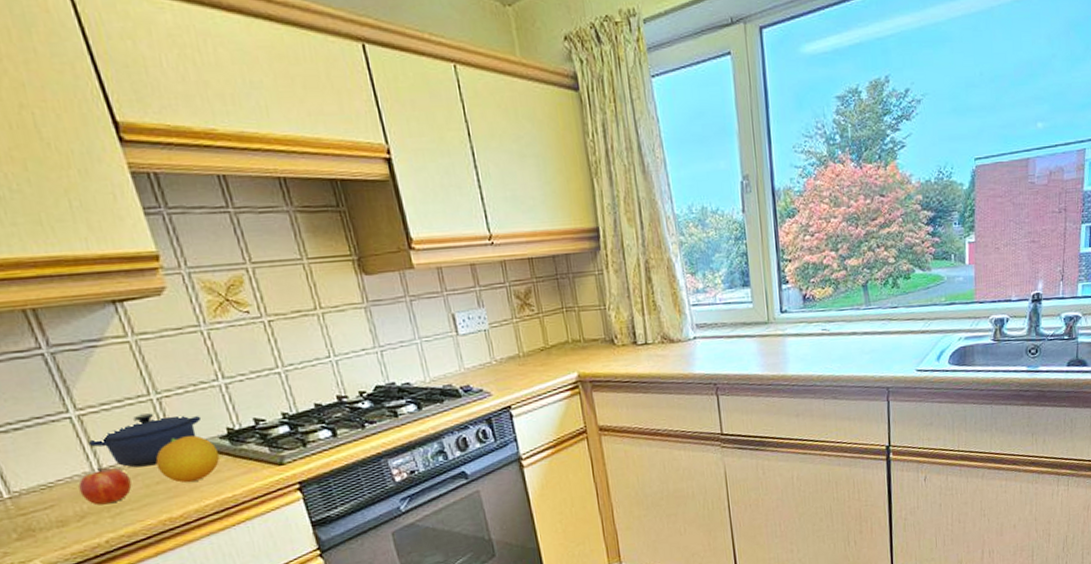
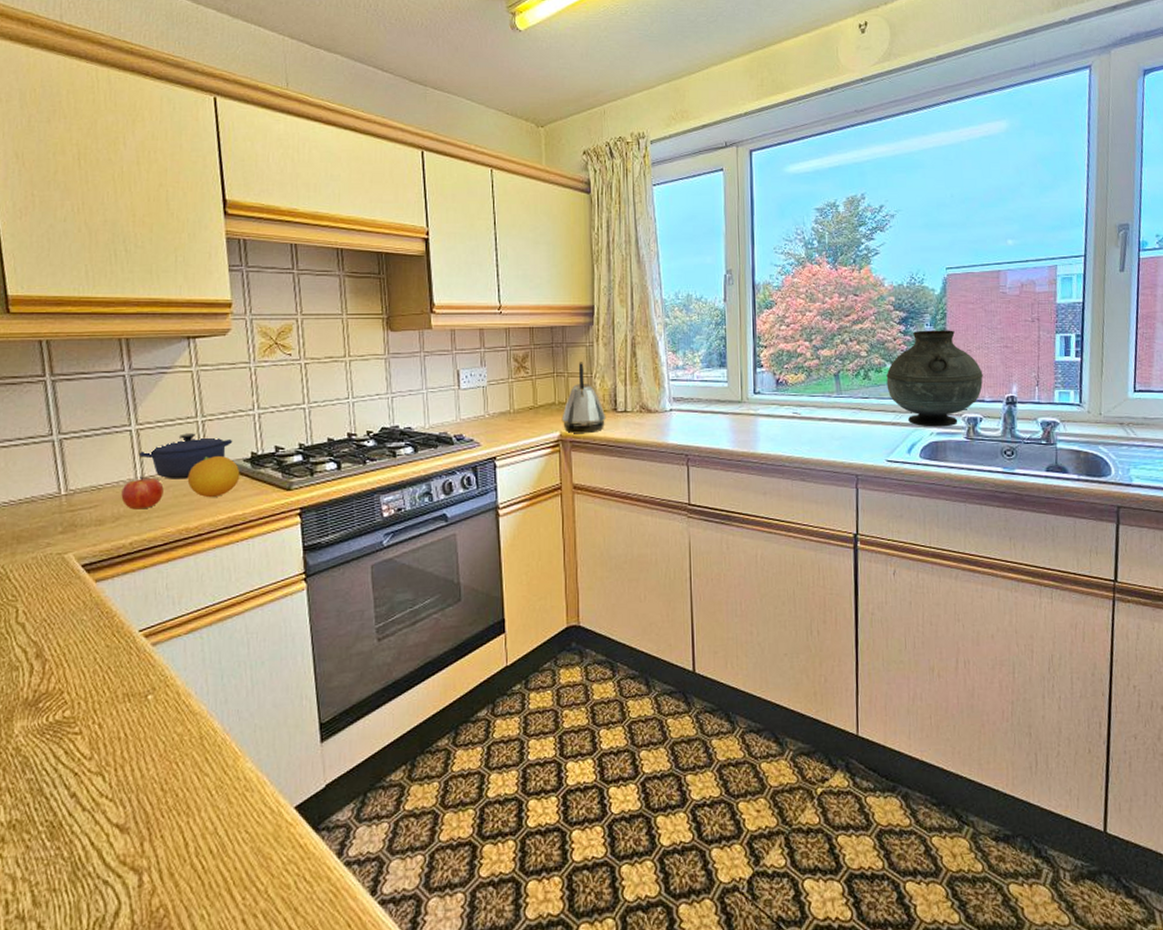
kettle: none [577,293,627,374] -> present [561,362,606,434]
vase: none [915,227,1010,332] -> present [886,330,983,427]

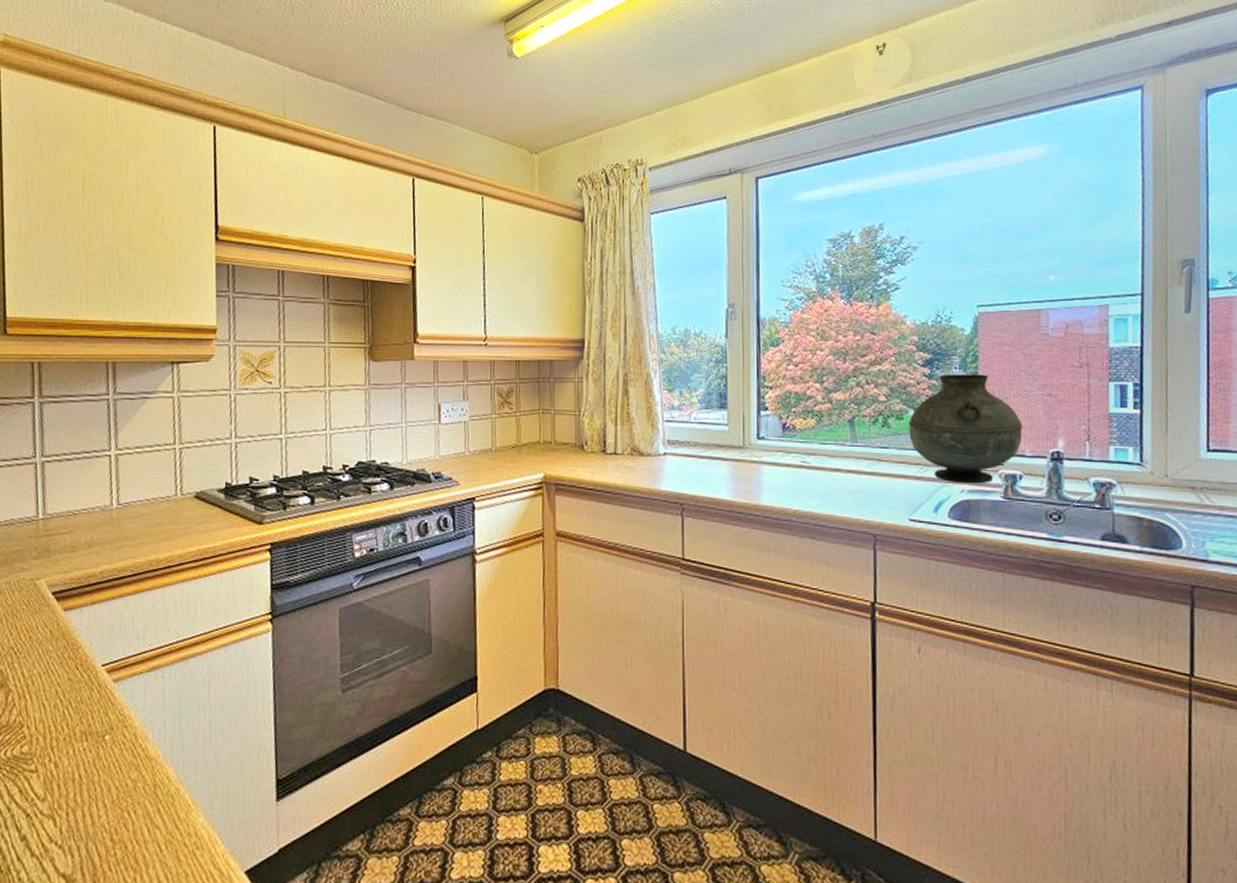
fruit: present [121,476,164,510] -> none [95,502,138,538]
cooking pot: present [140,433,233,479] -> none [117,460,209,508]
fruit: present [187,456,240,498] -> none [161,485,214,529]
kettle: present [561,362,606,434] -> none [546,398,594,477]

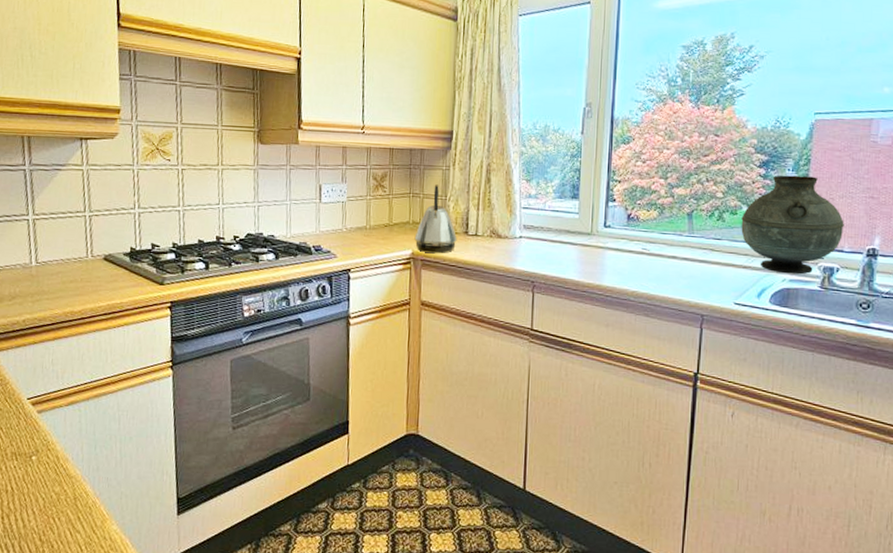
kettle: none [546,398,594,477] -> present [414,184,458,254]

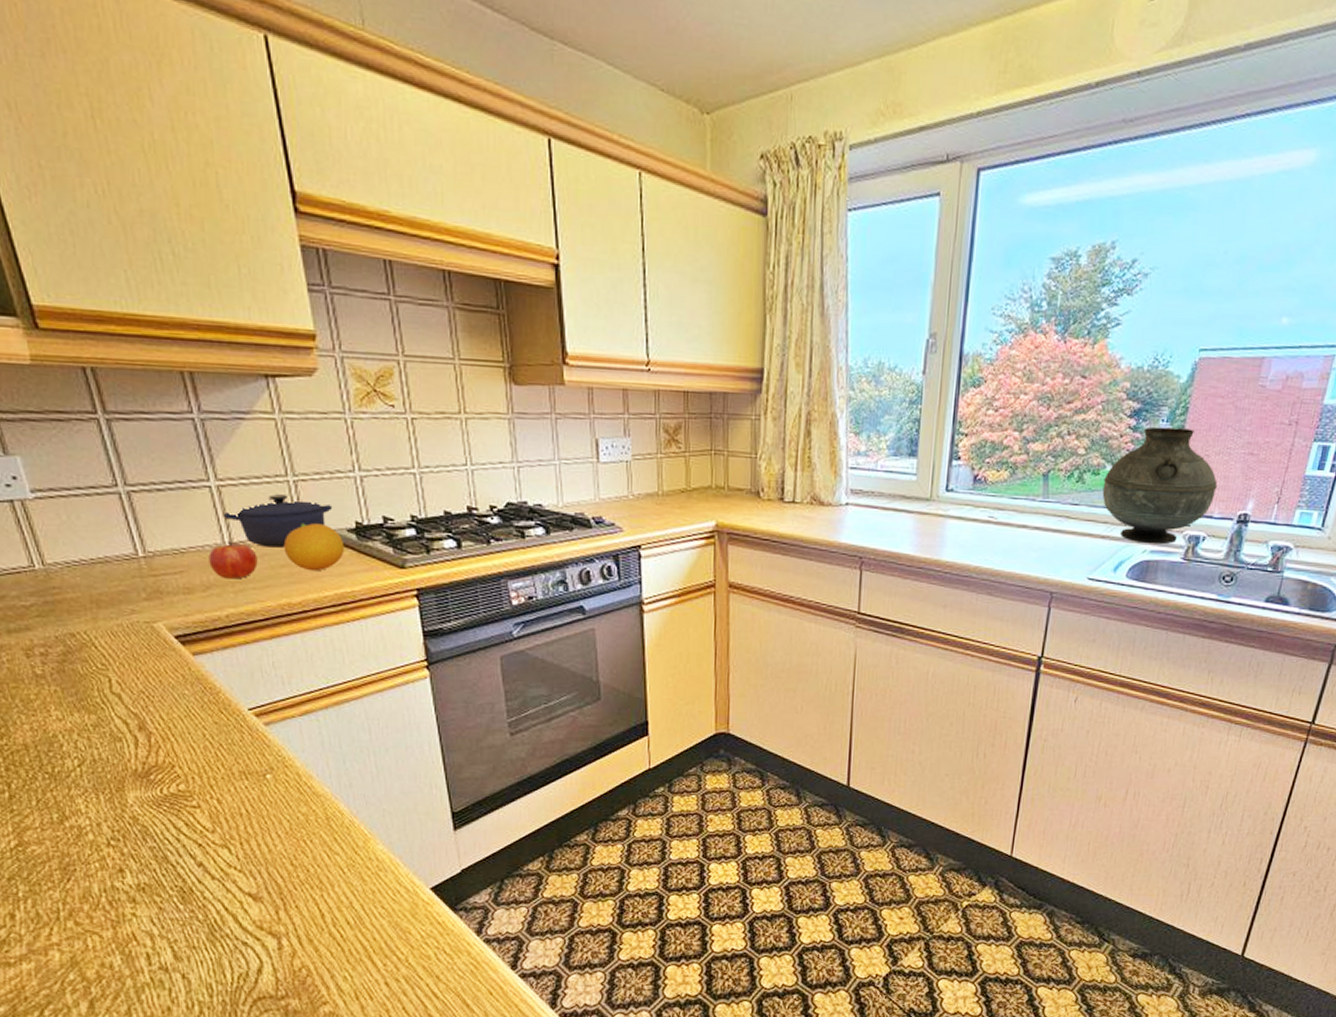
fruit: none [17,261,54,291] -> present [208,541,258,579]
cooking pot: none [35,226,115,267] -> present [224,494,333,548]
fruit: none [74,248,120,286] -> present [283,523,345,572]
kettle: present [414,184,458,254] -> none [718,438,771,526]

